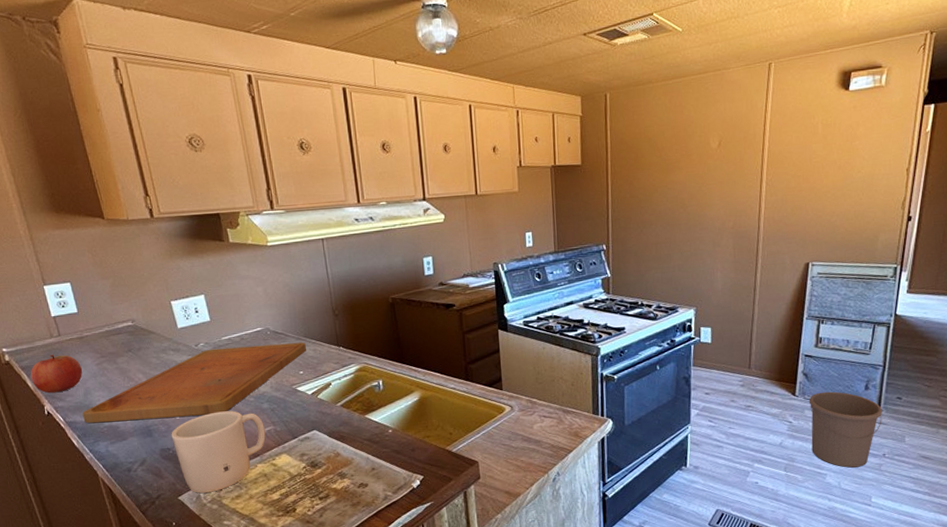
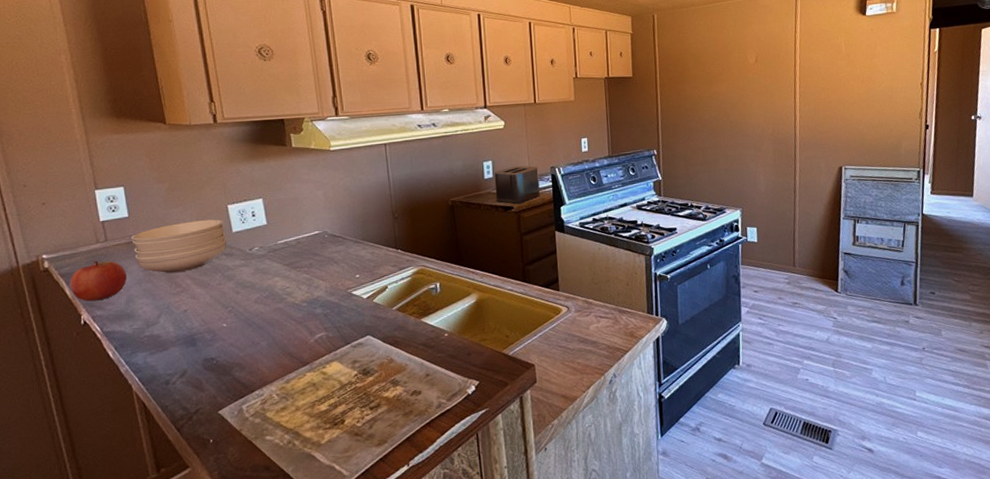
bowl: none [82,315,173,368] -> present [131,219,226,274]
cutting board: present [82,342,307,424] -> none [122,245,365,333]
mug: present [171,411,266,493] -> none [216,316,317,406]
toaster: none [434,261,482,302] -> present [494,165,540,204]
bucket: present [808,391,882,468] -> none [850,287,919,363]

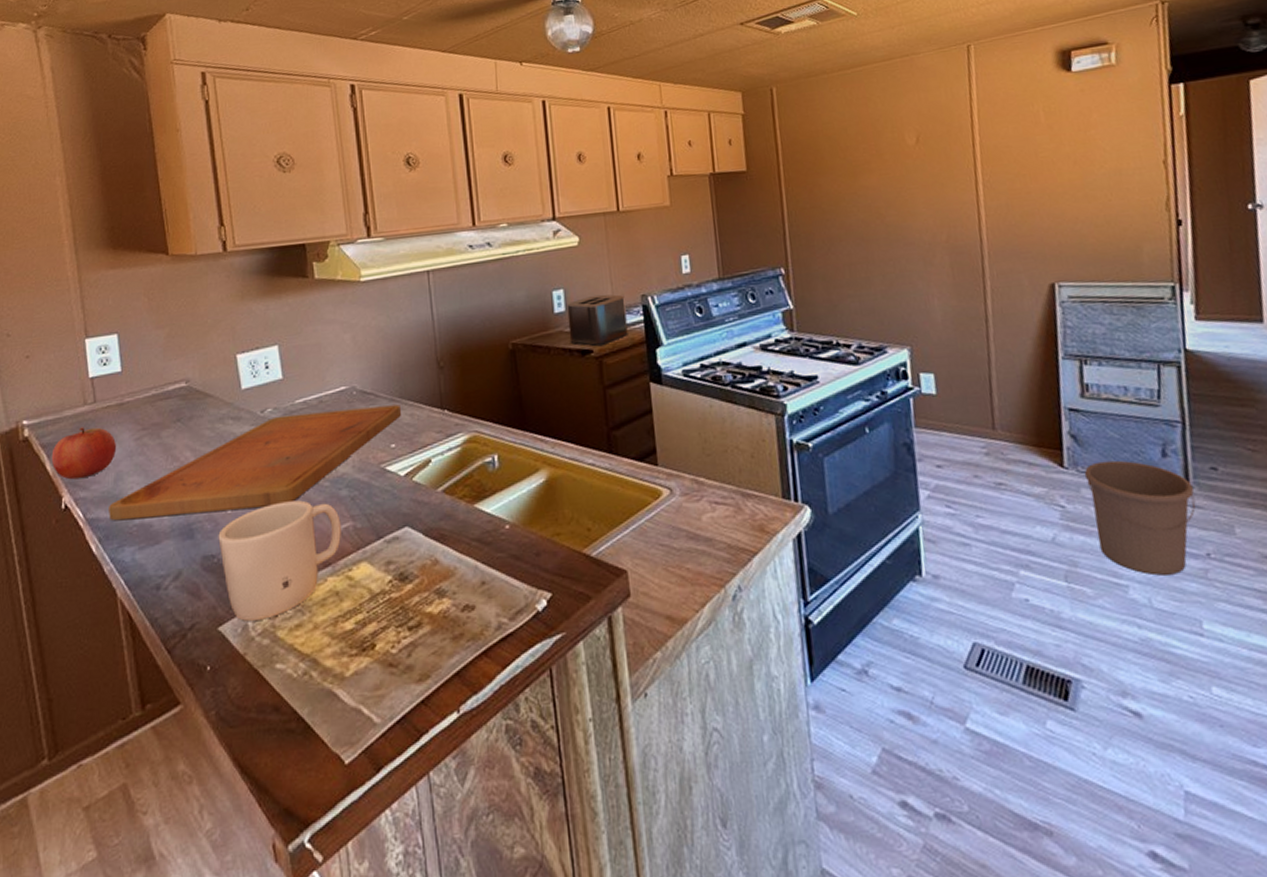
cutting board: none [122,245,365,333] -> present [109,405,402,521]
bowl: present [131,219,226,274] -> none [124,372,234,444]
mug: none [216,316,317,406] -> present [218,500,341,621]
bucket: none [850,287,919,363] -> present [1084,460,1196,576]

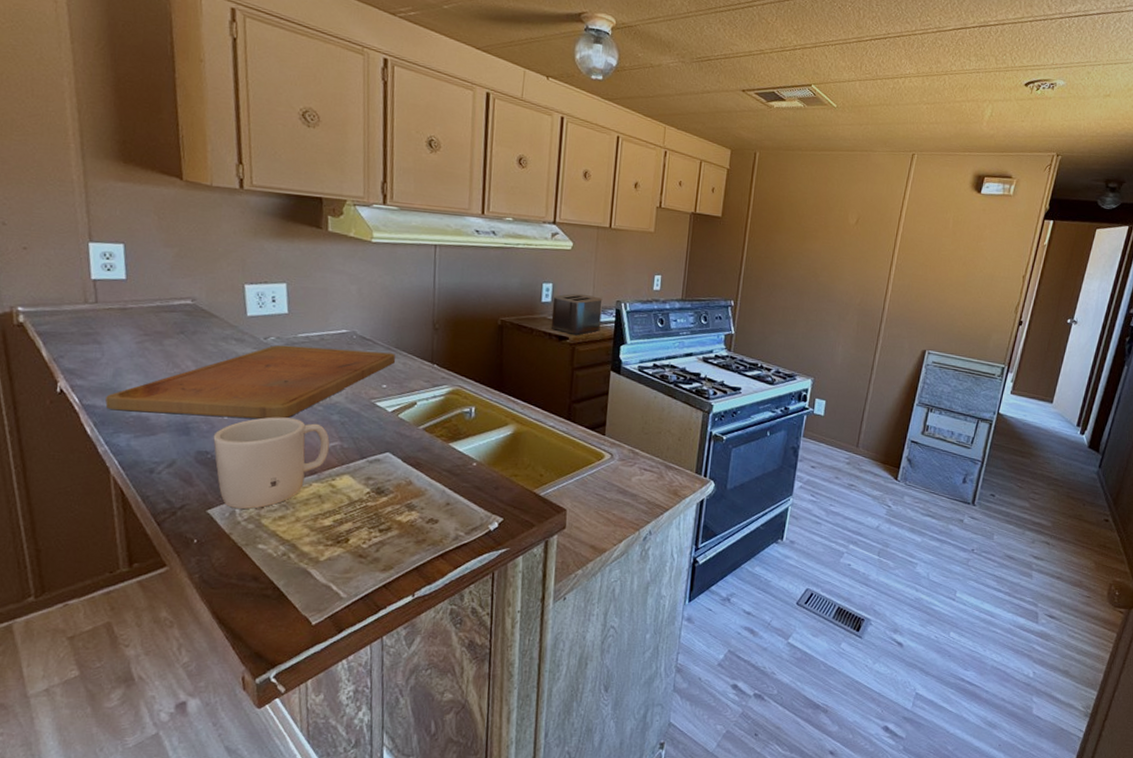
fruit: present [51,427,117,480] -> none [47,323,118,369]
bucket: present [1084,460,1196,576] -> none [906,480,976,560]

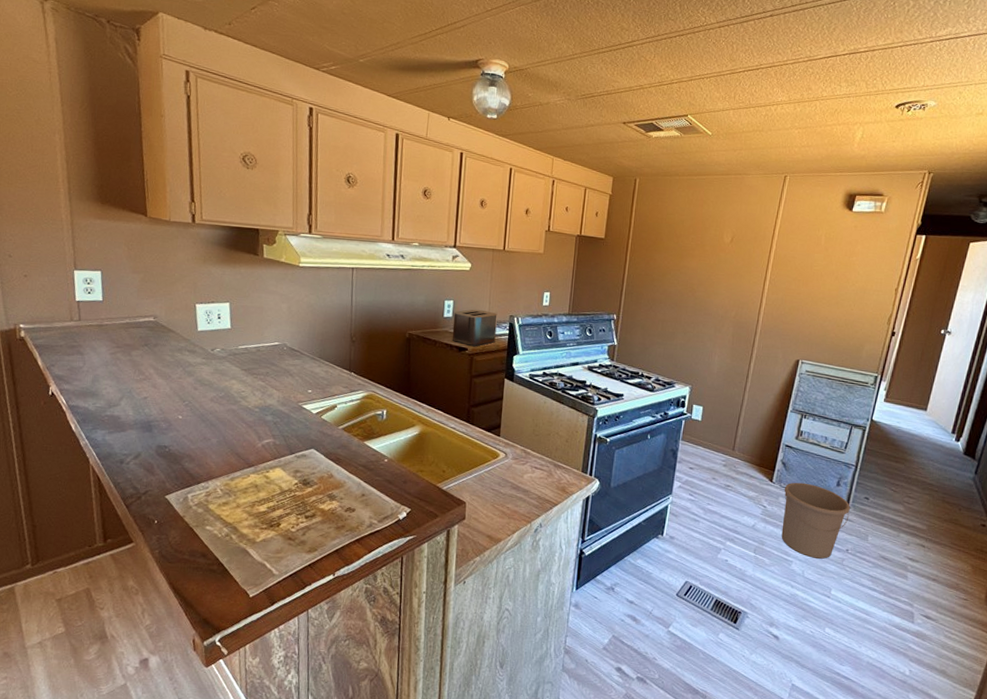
cutting board: present [105,344,396,419] -> none [86,355,320,419]
mug: present [213,417,330,509] -> none [170,417,265,496]
bucket: none [906,480,976,560] -> present [781,482,850,559]

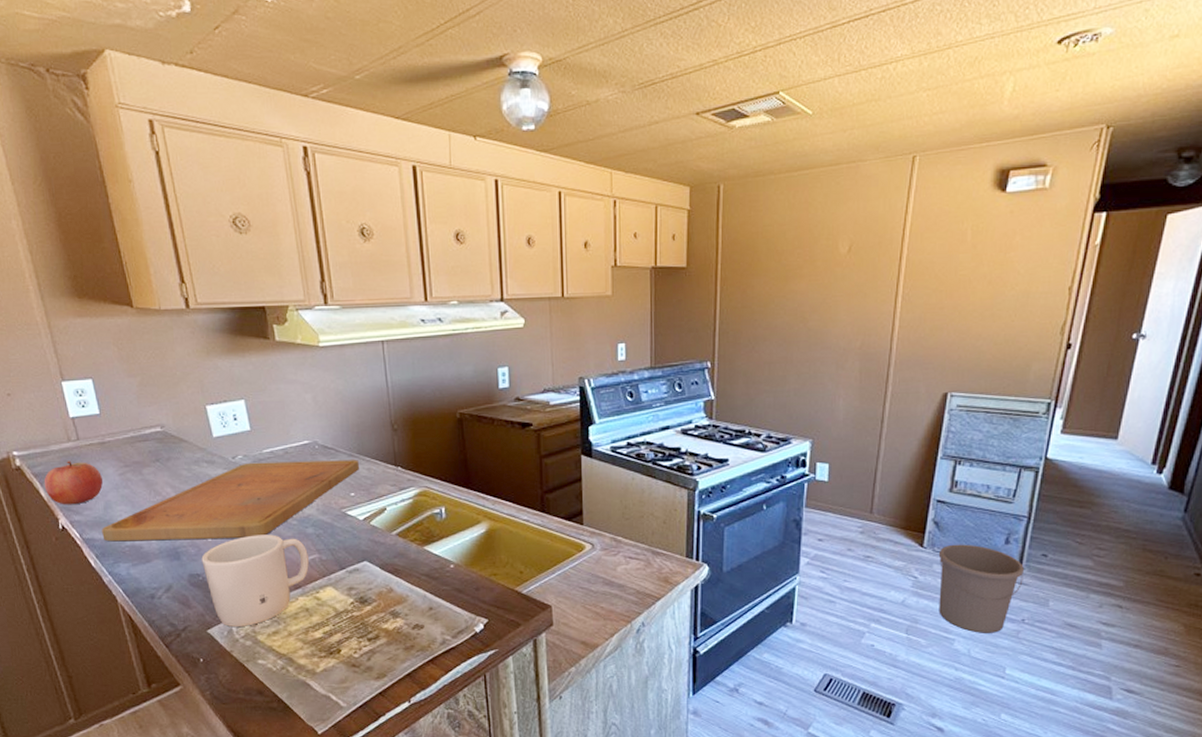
fruit: none [42,337,96,376] -> present [44,461,104,505]
cutting board: none [86,355,320,419] -> present [102,460,360,542]
mug: none [170,417,265,496] -> present [201,534,309,627]
toaster: present [452,309,498,347] -> none [510,374,565,421]

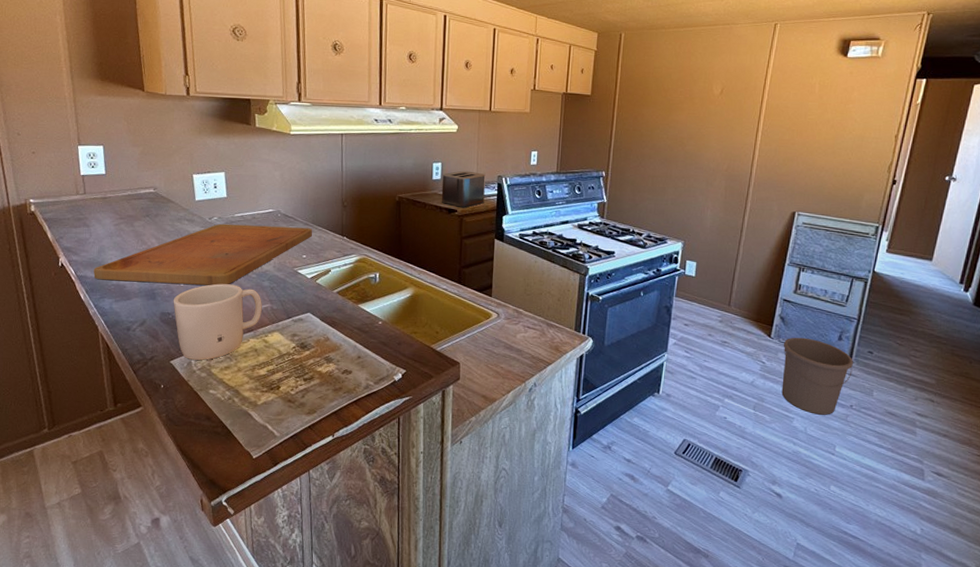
fruit: present [44,461,104,505] -> none [51,210,101,247]
toaster: none [510,374,565,421] -> present [441,170,486,208]

